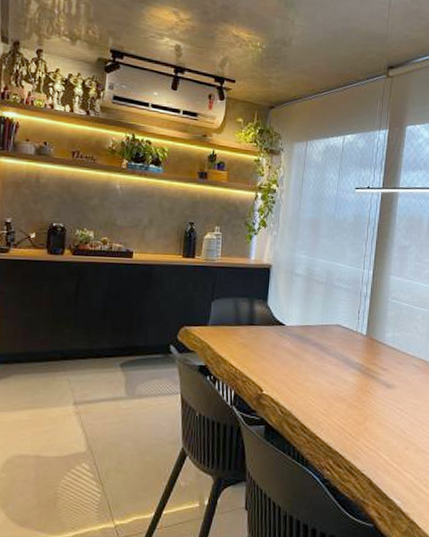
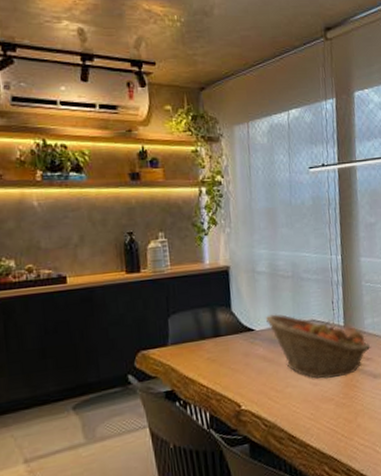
fruit basket: none [297,314,388,381] -> present [266,314,371,379]

